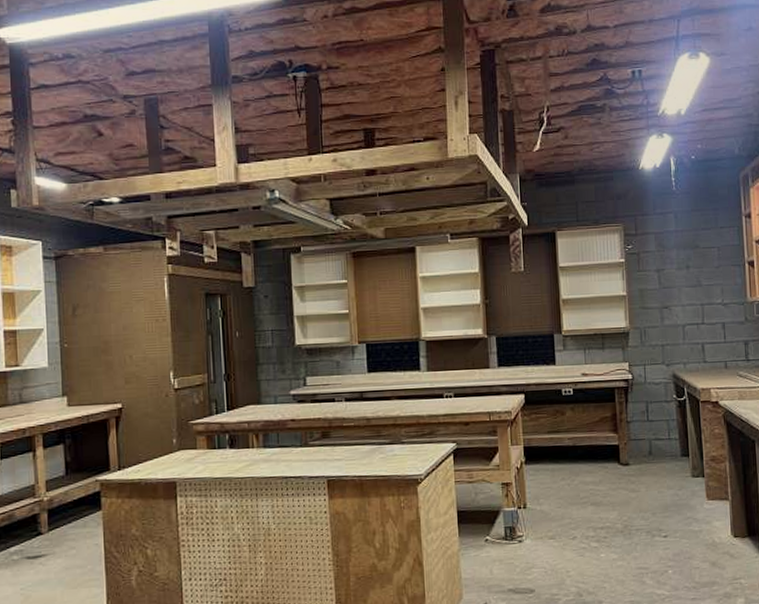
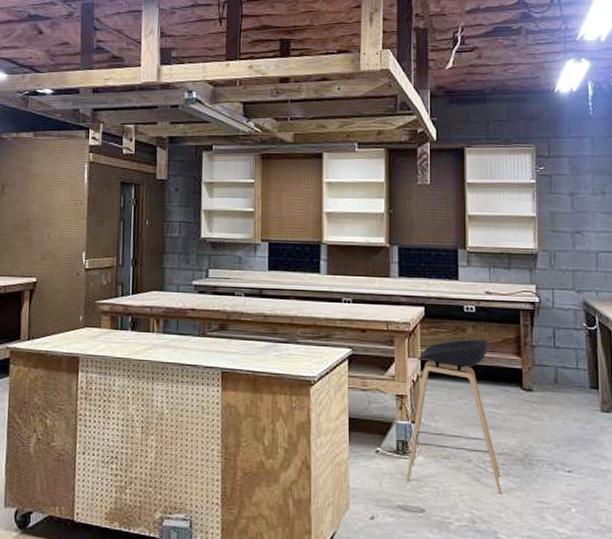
stool: none [515,421,606,566] -> present [406,339,502,495]

